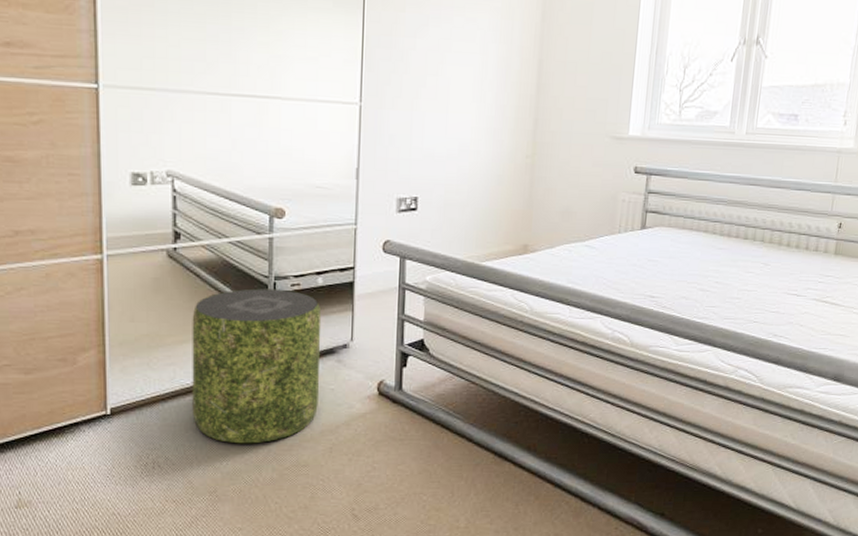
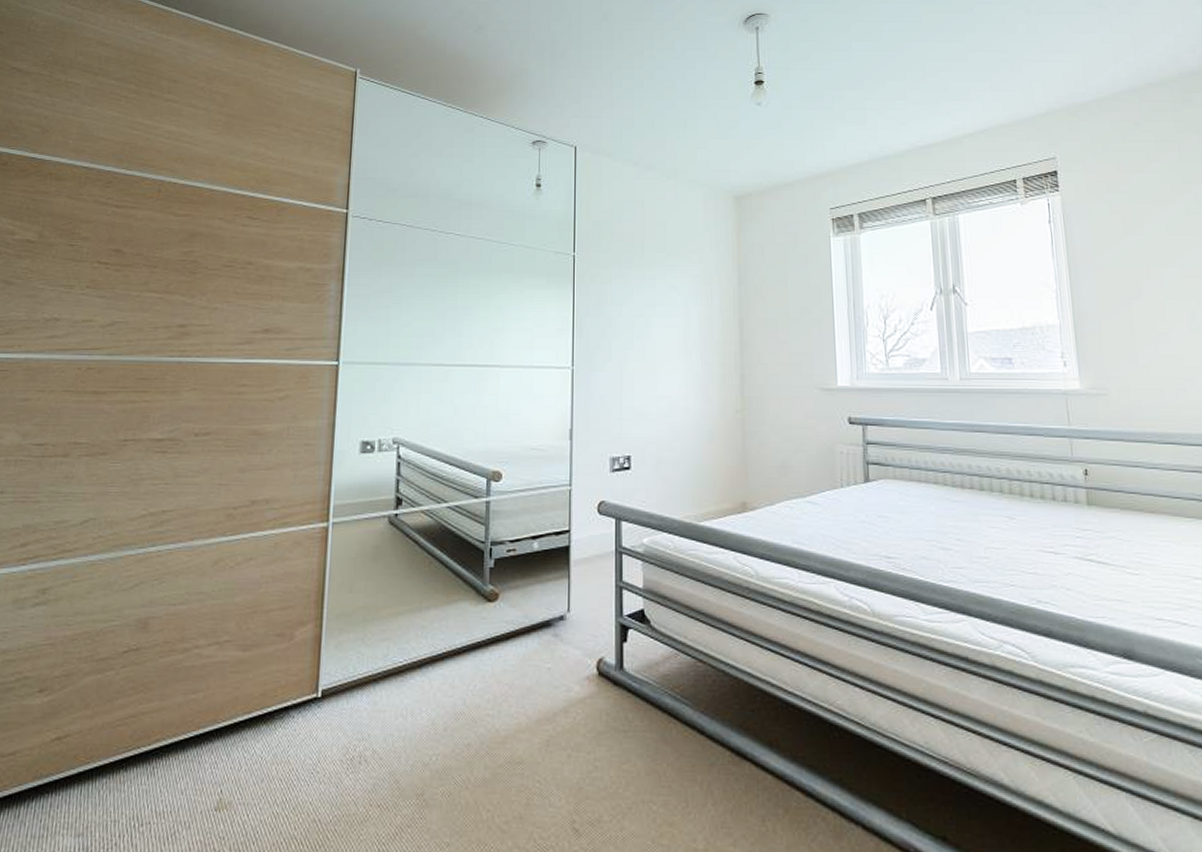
pouf: present [192,288,322,444] -> none [403,555,537,735]

